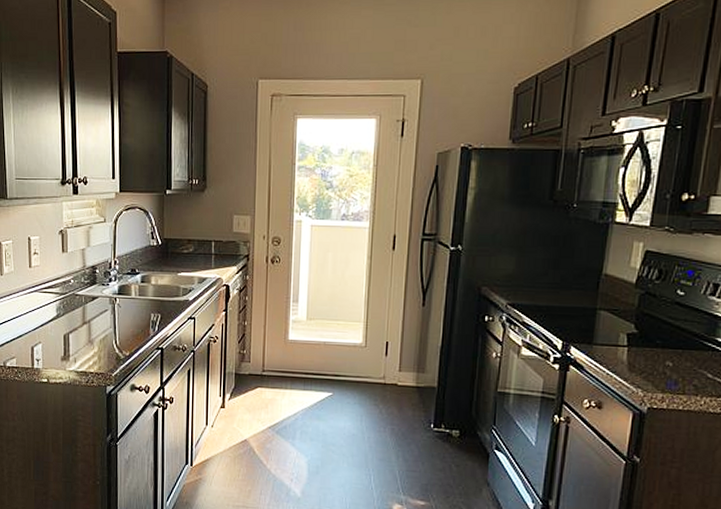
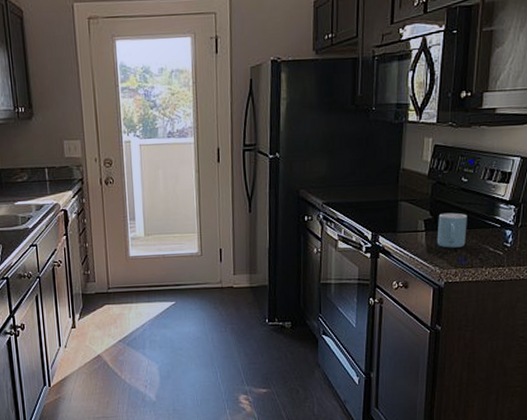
mug: none [641,328,682,370] -> present [437,212,467,248]

